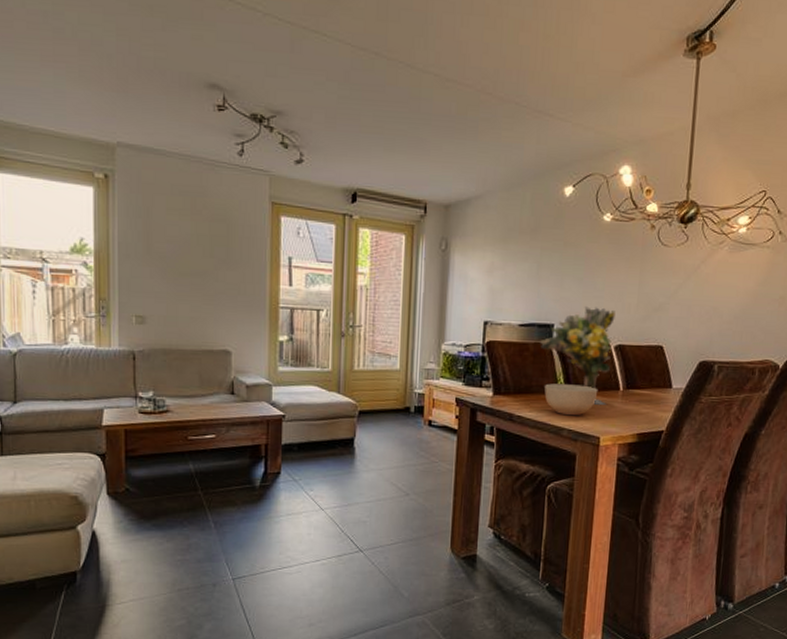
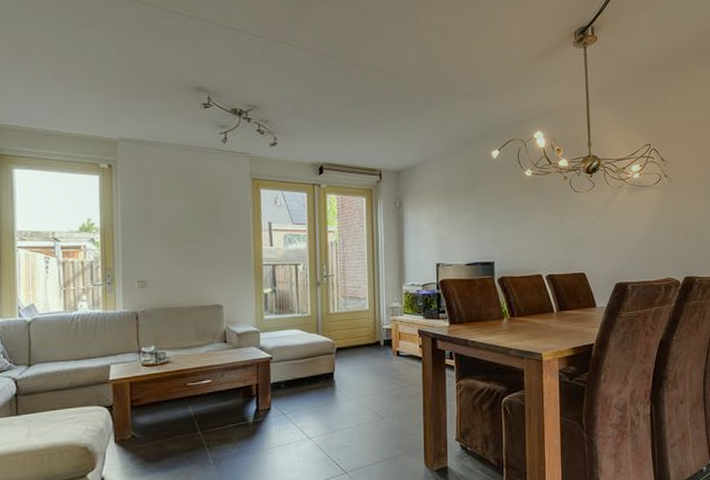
bouquet: present [540,306,616,405] -> none [484,245,545,326]
bowl: present [543,383,598,416] -> none [491,310,536,338]

